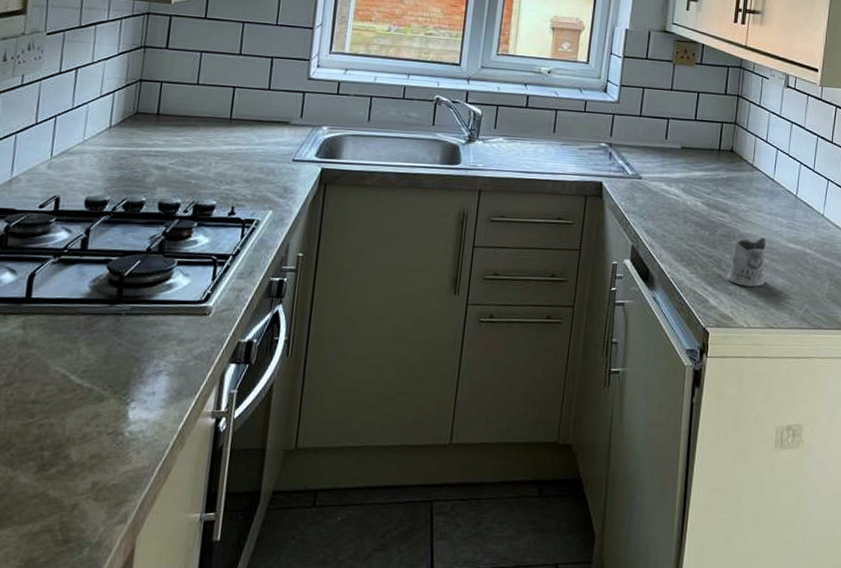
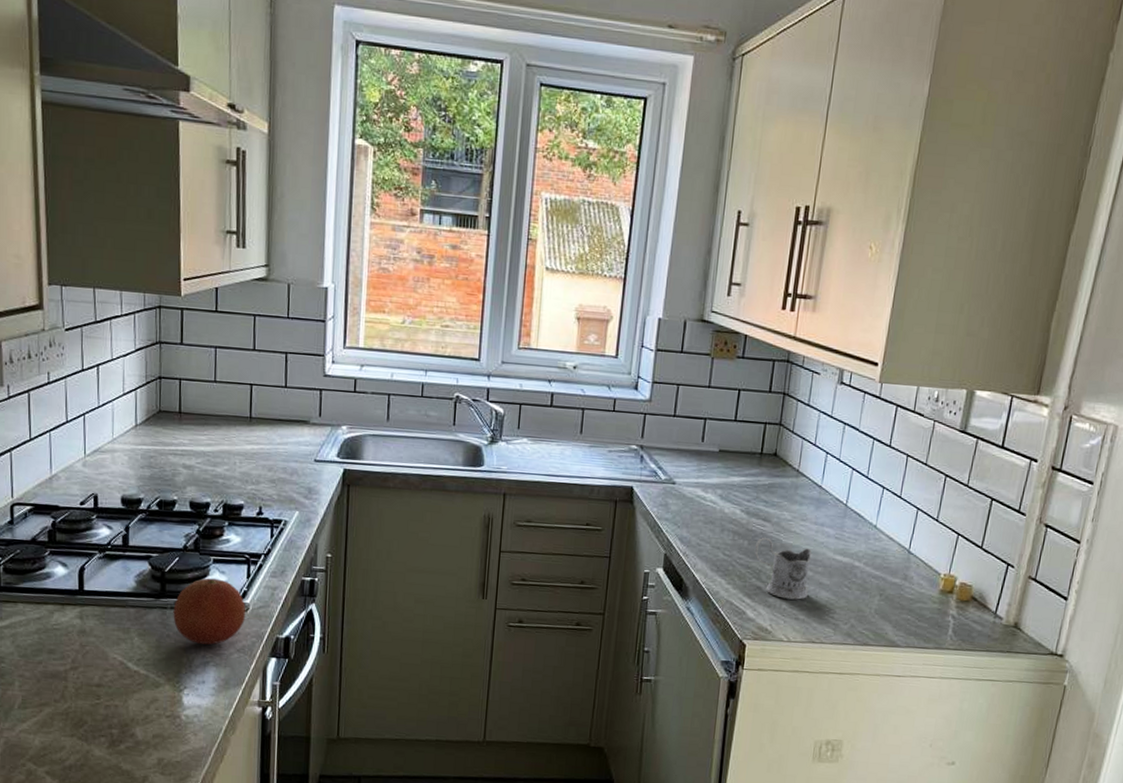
fruit: none [127,281,208,352] -> present [173,578,245,645]

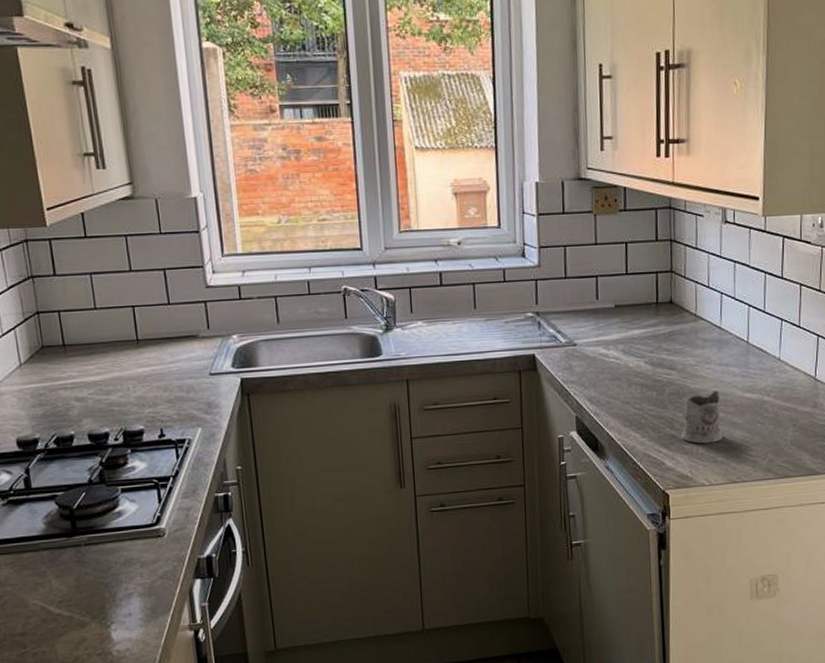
fruit: present [173,578,245,645] -> none [87,508,163,577]

